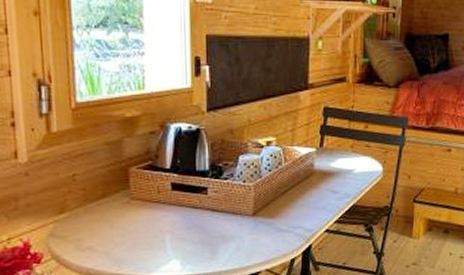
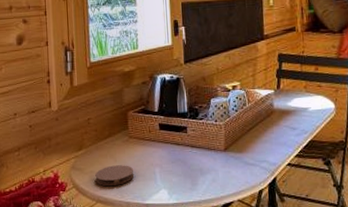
coaster: none [83,231,137,256] -> present [95,165,134,186]

